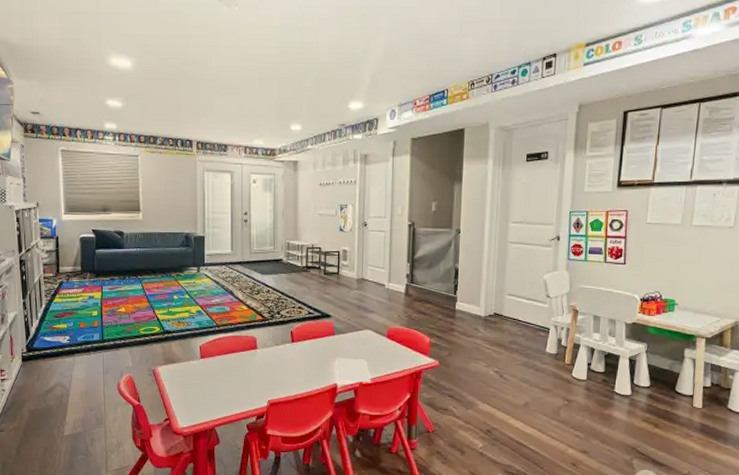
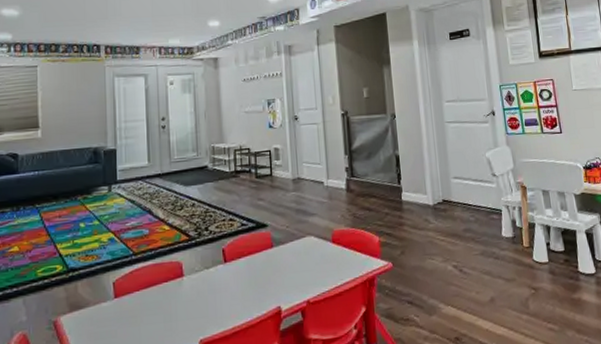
paper: present [336,357,372,383] -> none [277,272,320,303]

